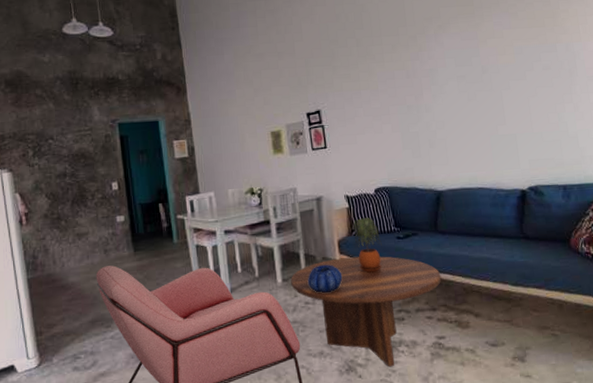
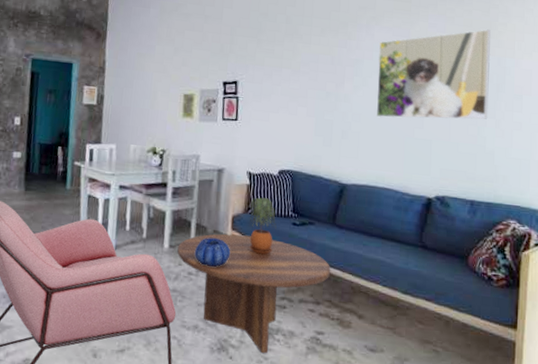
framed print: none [449,18,566,121] -> present [376,29,491,119]

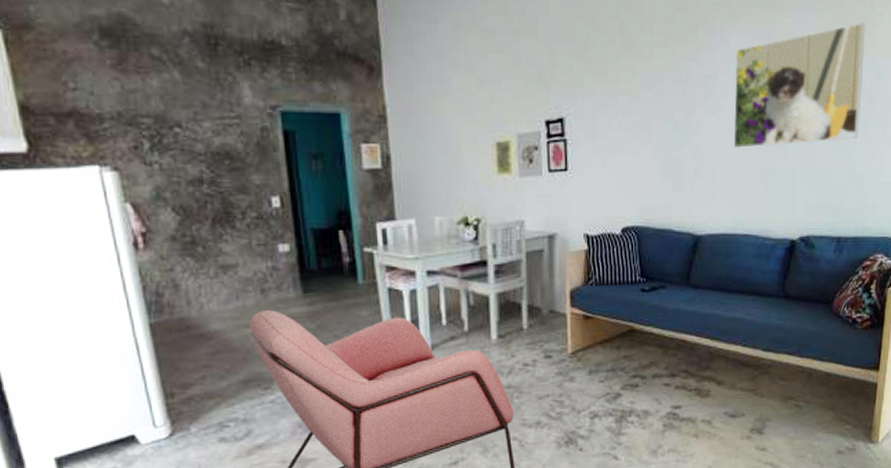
coffee table: present [177,234,331,353] -> none [508,311,687,438]
decorative bowl: present [194,237,231,267] -> none [528,318,572,353]
potted plant: present [249,197,277,255] -> none [590,264,623,331]

